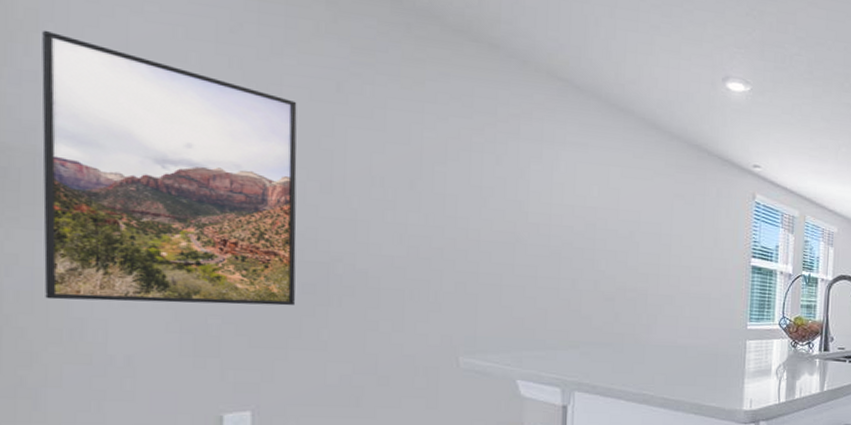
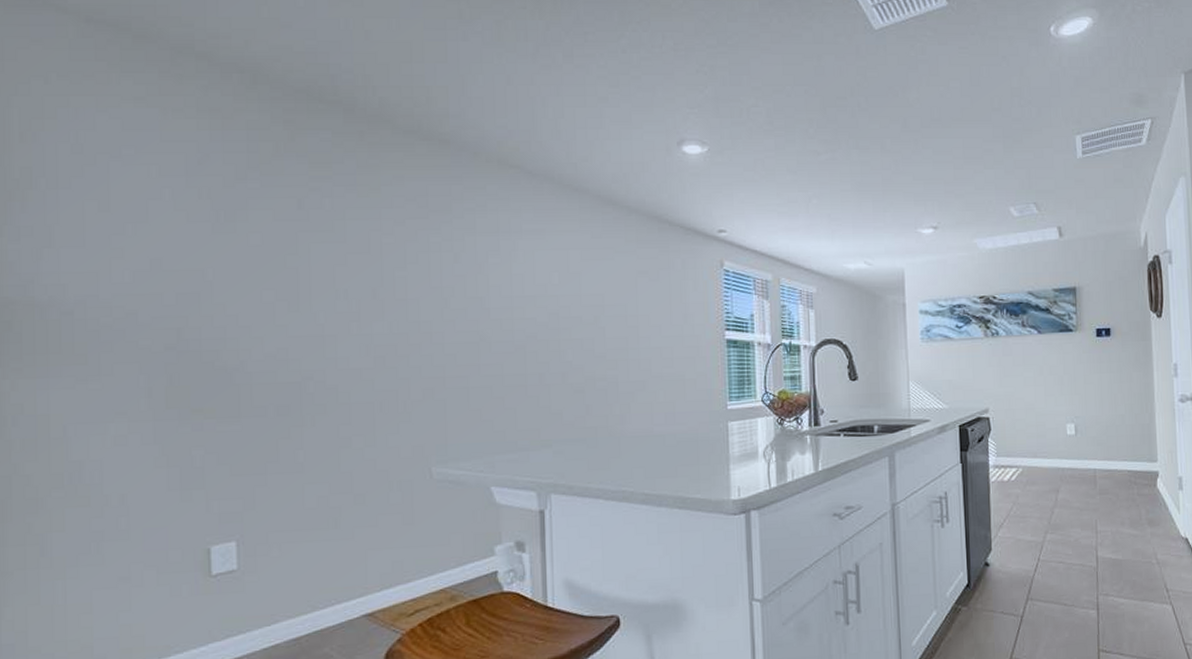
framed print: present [42,30,297,306] -> none [36,185,272,445]

